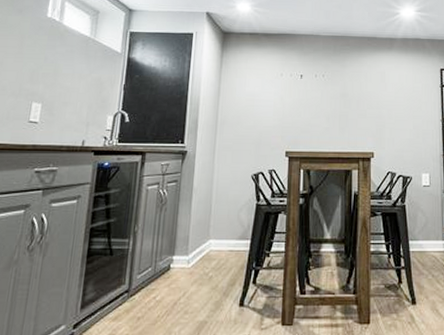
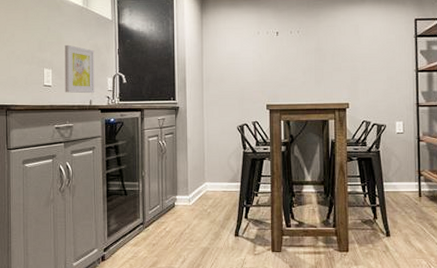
wall art: none [53,77,97,133] -> present [64,44,95,94]

